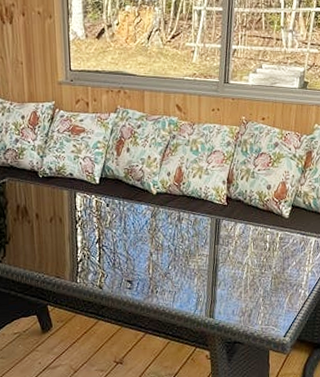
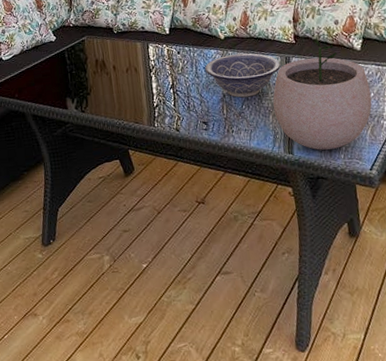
decorative bowl: none [134,211,211,258] -> present [205,53,282,98]
plant pot: none [199,201,293,315] -> present [273,37,372,150]

